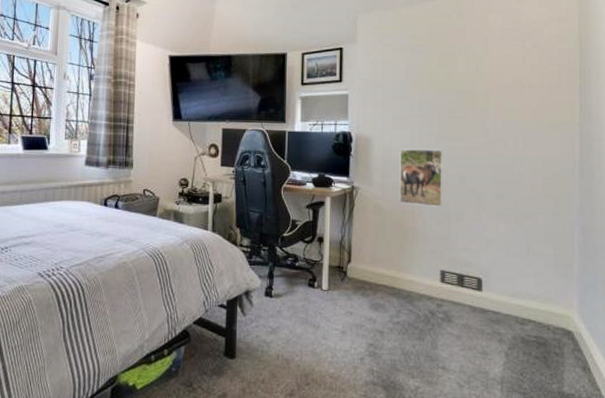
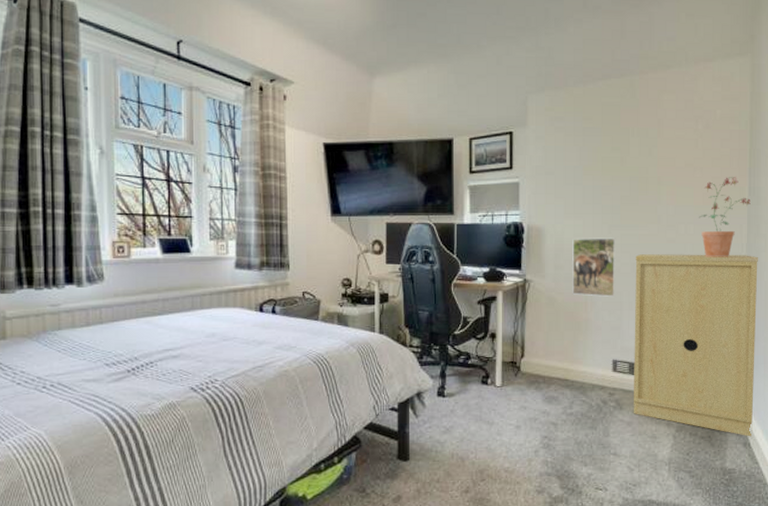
chest of drawers: none [462,166,593,361] -> present [633,254,758,437]
potted plant: none [528,94,582,173] -> present [699,177,751,258]

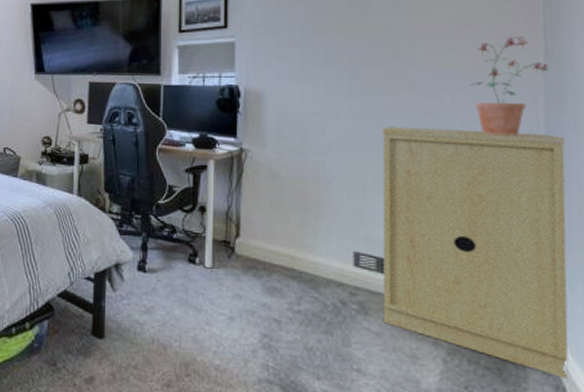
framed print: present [572,238,616,297] -> none [299,105,356,175]

